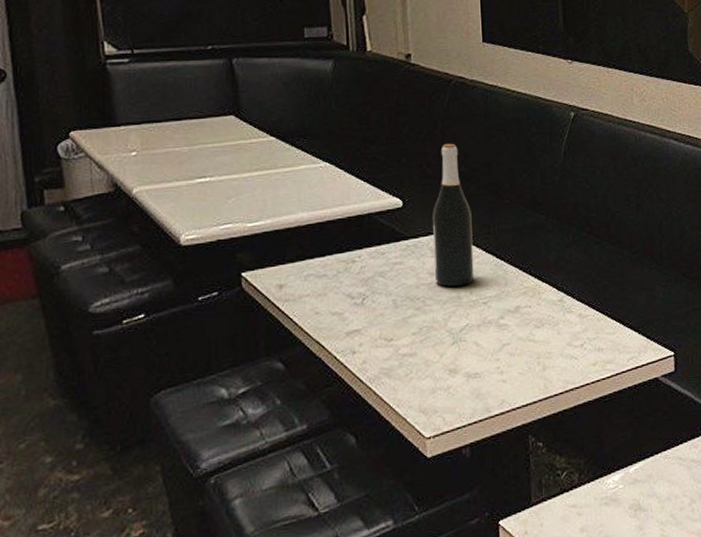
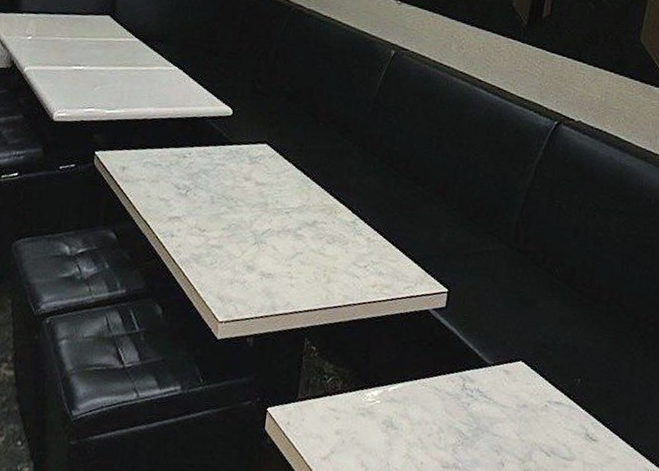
wine bottle: present [433,143,475,287] -> none [248,64,289,194]

